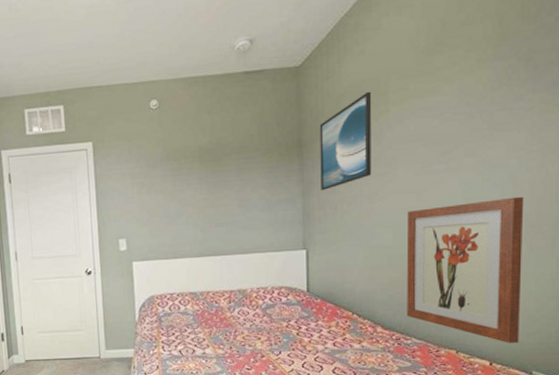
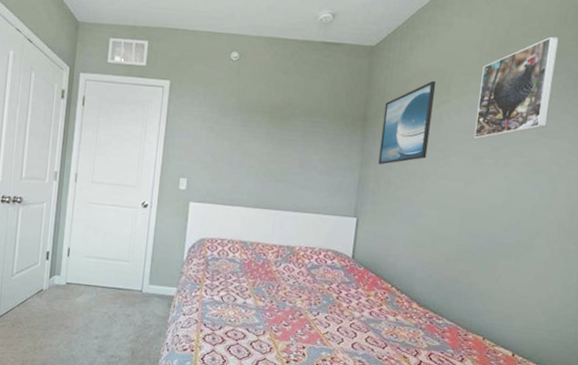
wall art: present [406,196,524,343] -> none [442,197,561,338]
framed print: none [419,17,502,146] -> present [473,36,559,139]

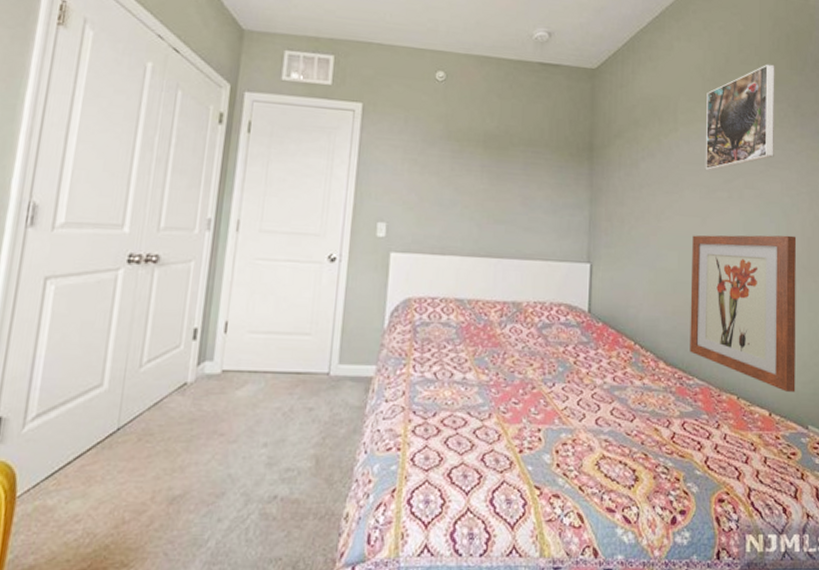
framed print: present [378,80,437,165] -> none [609,107,662,200]
wall art: none [442,197,561,338] -> present [690,235,797,392]

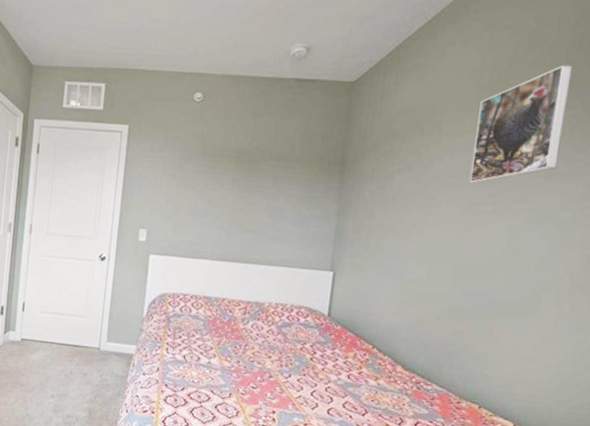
wall art: present [690,235,797,392] -> none [431,249,573,409]

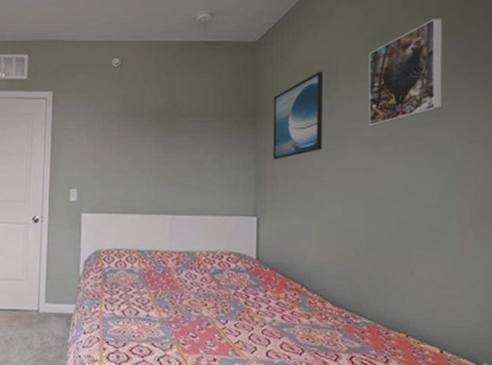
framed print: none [358,118,426,213] -> present [273,71,324,159]

